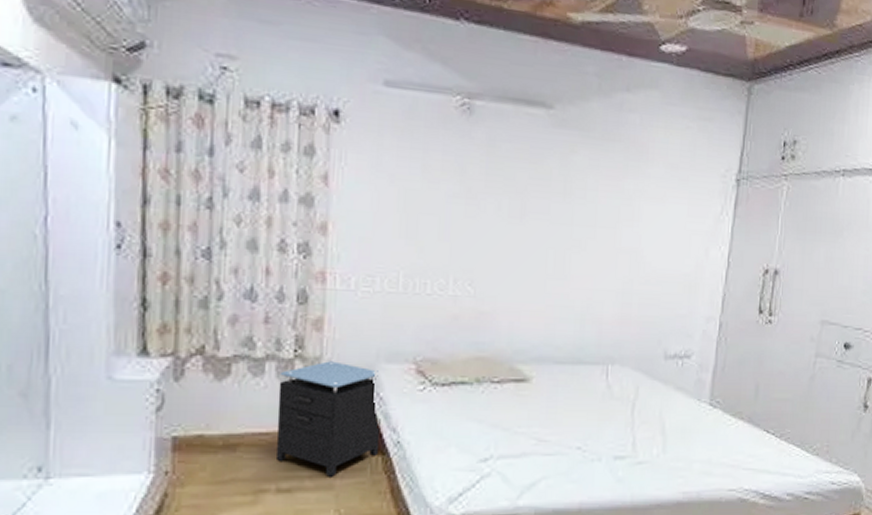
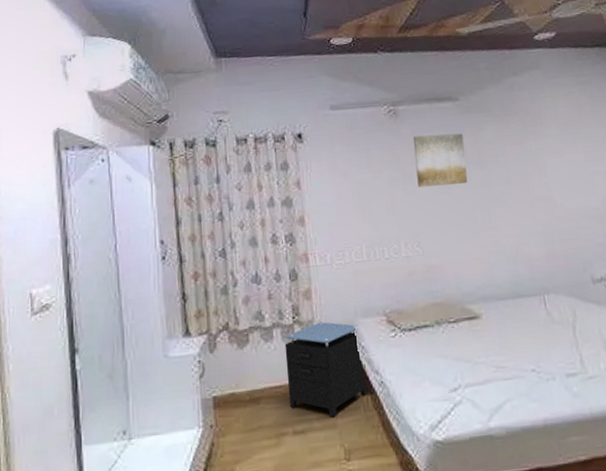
wall art: none [483,144,550,216] -> present [413,133,468,188]

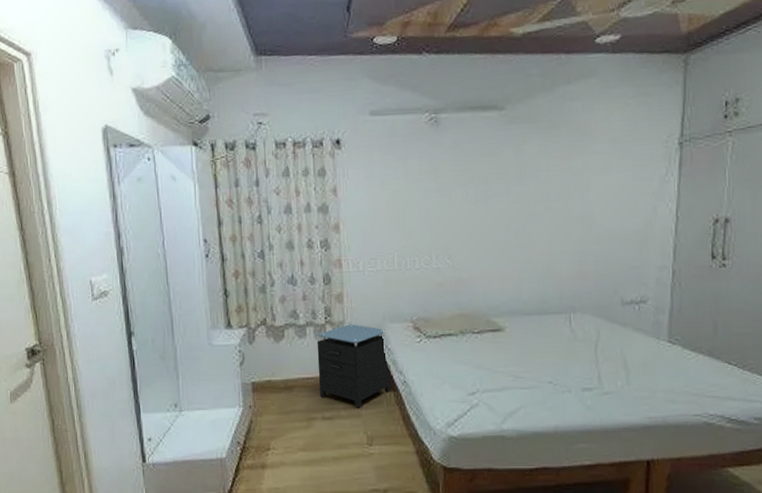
wall art: present [413,133,468,188] -> none [453,145,506,200]

